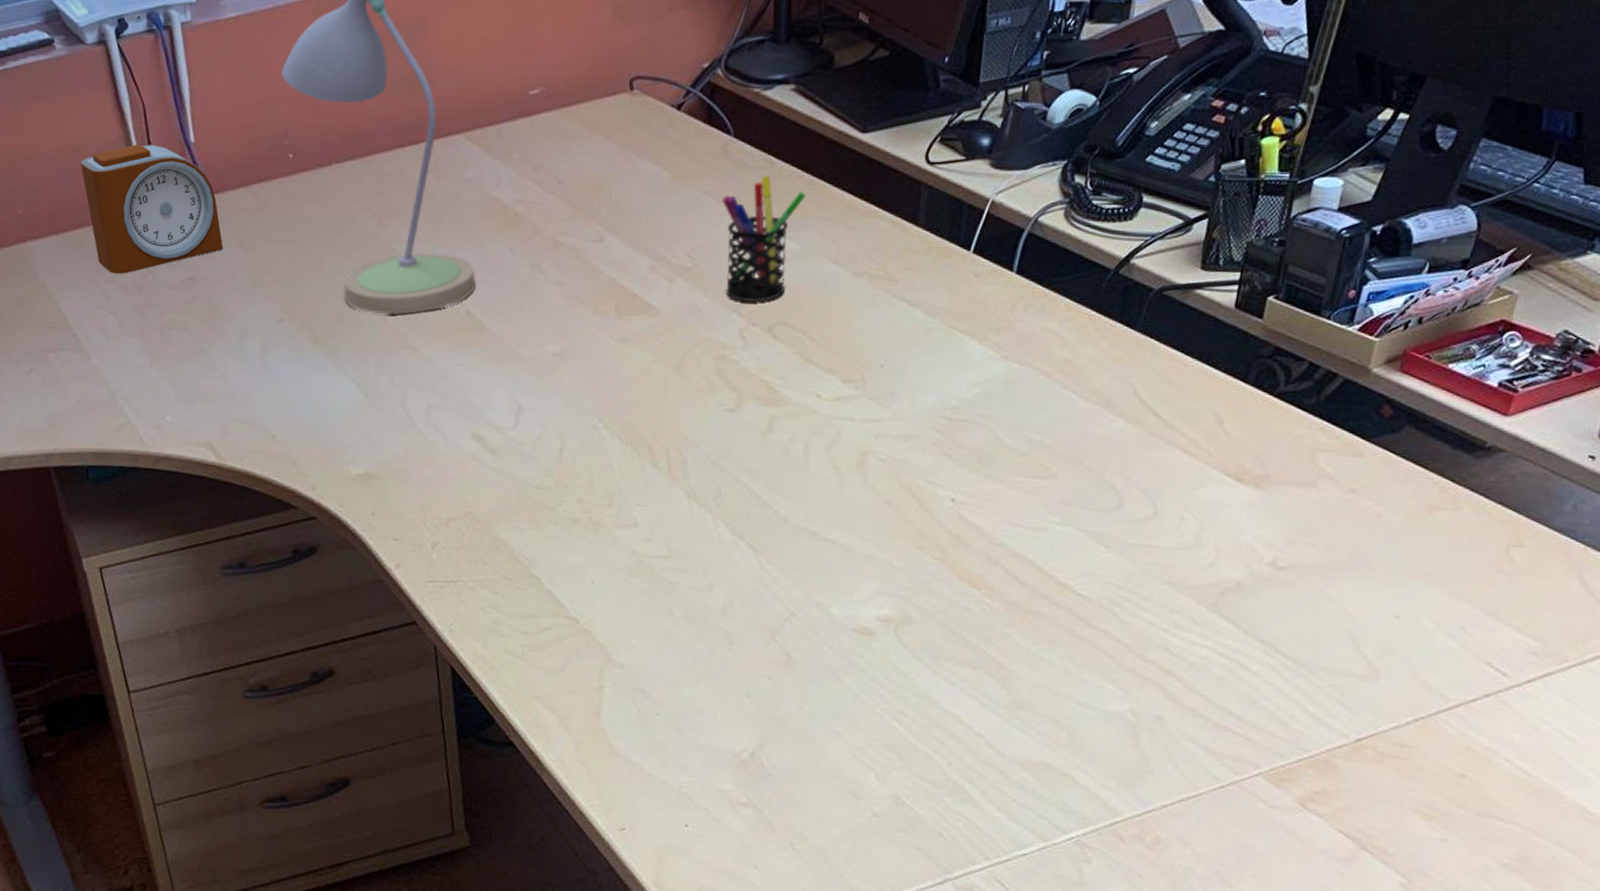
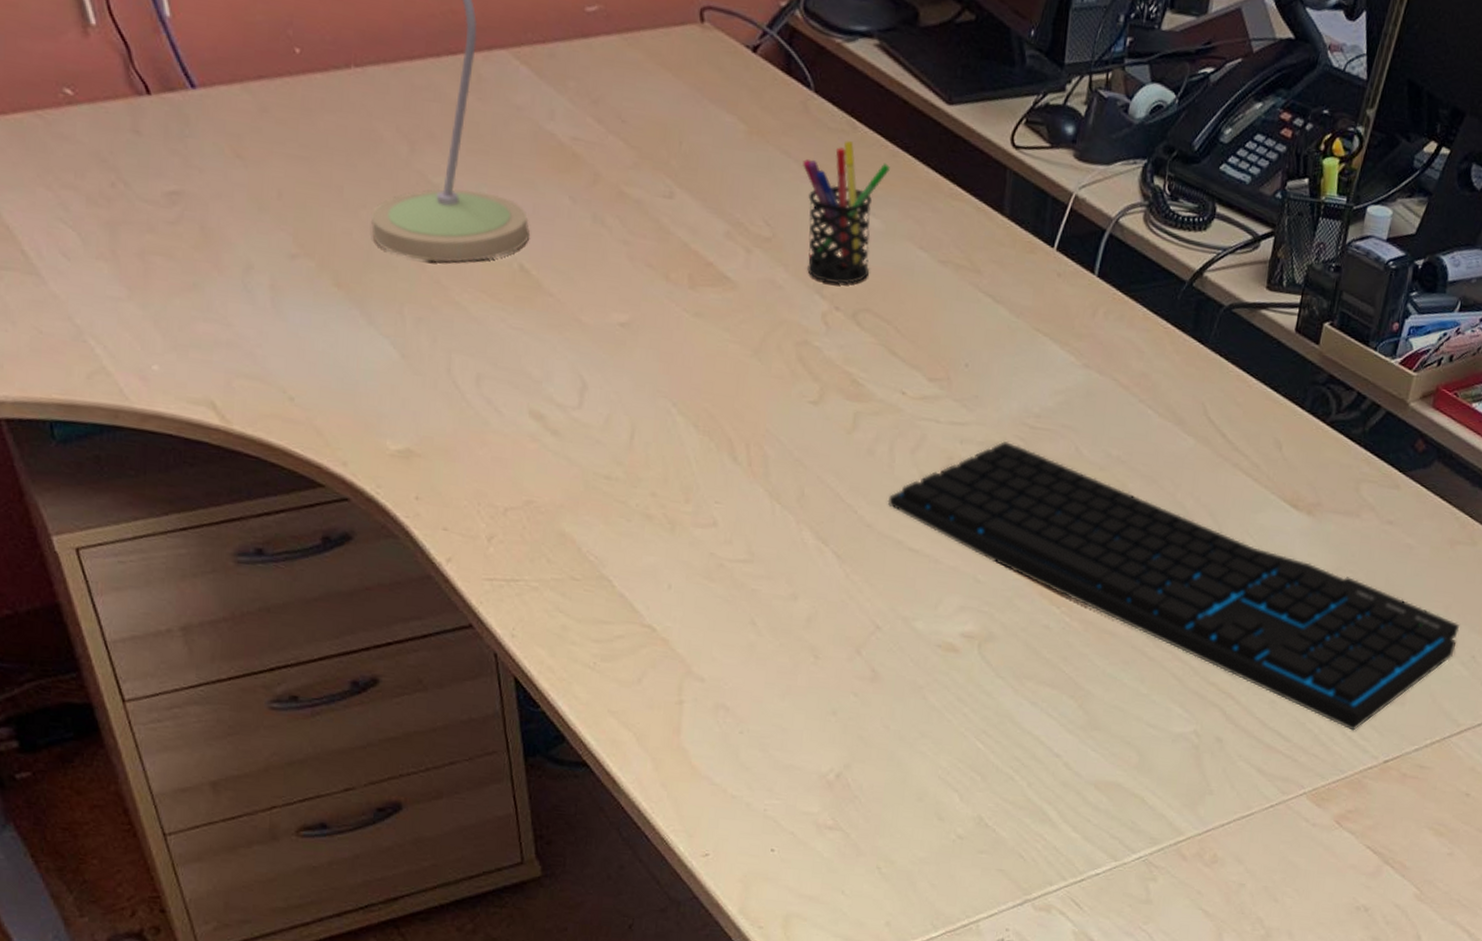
alarm clock: present [80,144,224,274] -> none [16,9,216,178]
keyboard: none [802,433,1445,708] -> present [887,441,1460,731]

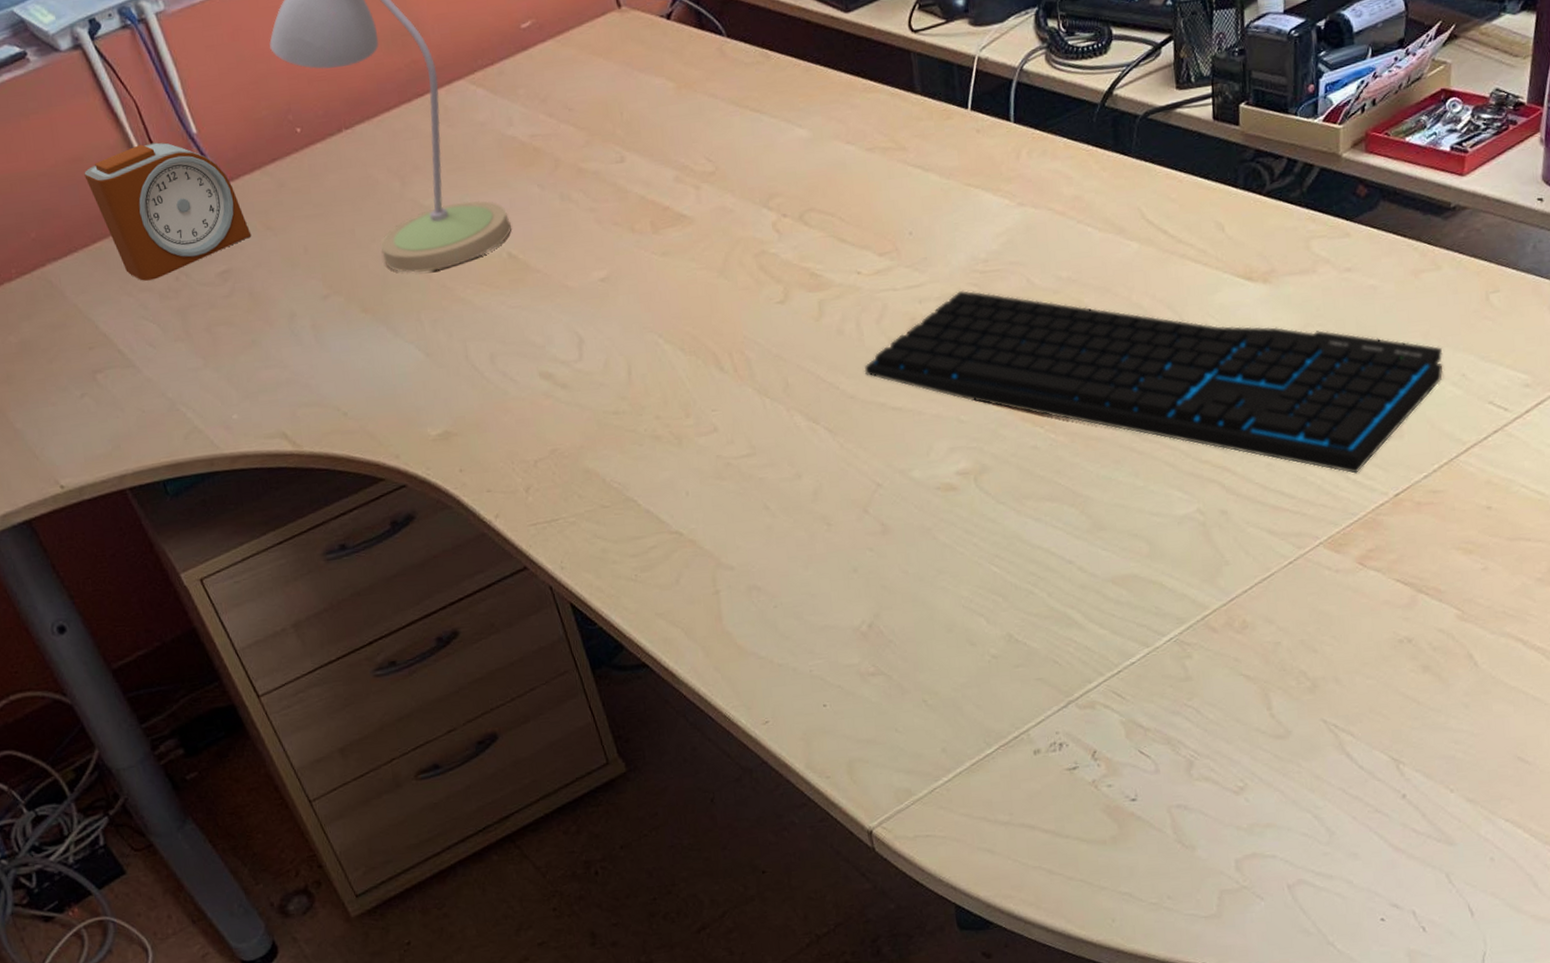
alarm clock: none [16,9,216,178] -> present [84,142,252,281]
pen holder: present [803,140,890,284] -> none [729,69,806,196]

